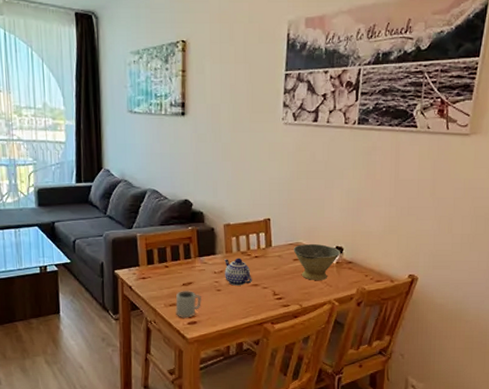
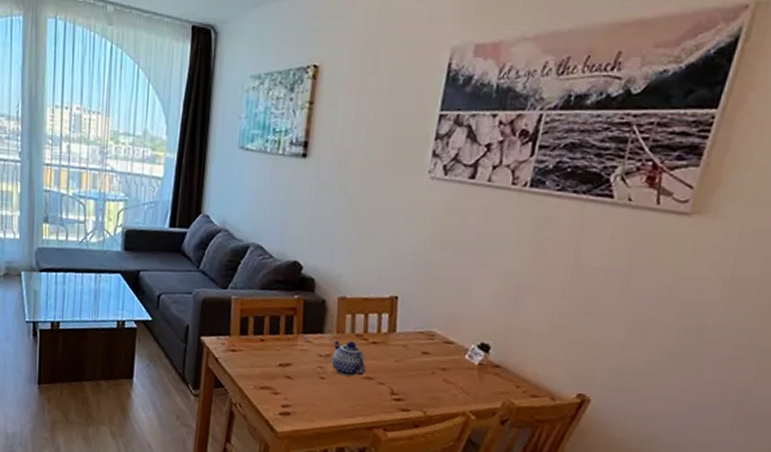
cup: present [175,290,202,318] -> none [266,371,301,407]
bowl: present [293,243,341,280] -> none [423,334,487,385]

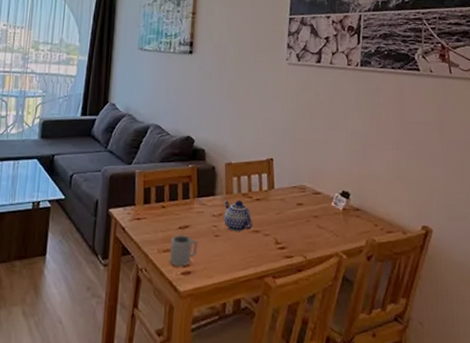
cup: none [266,371,301,407] -> present [169,234,199,267]

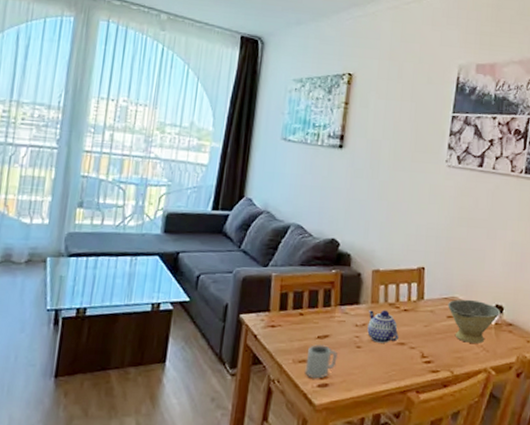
bowl: none [297,187,348,229] -> present [447,299,501,343]

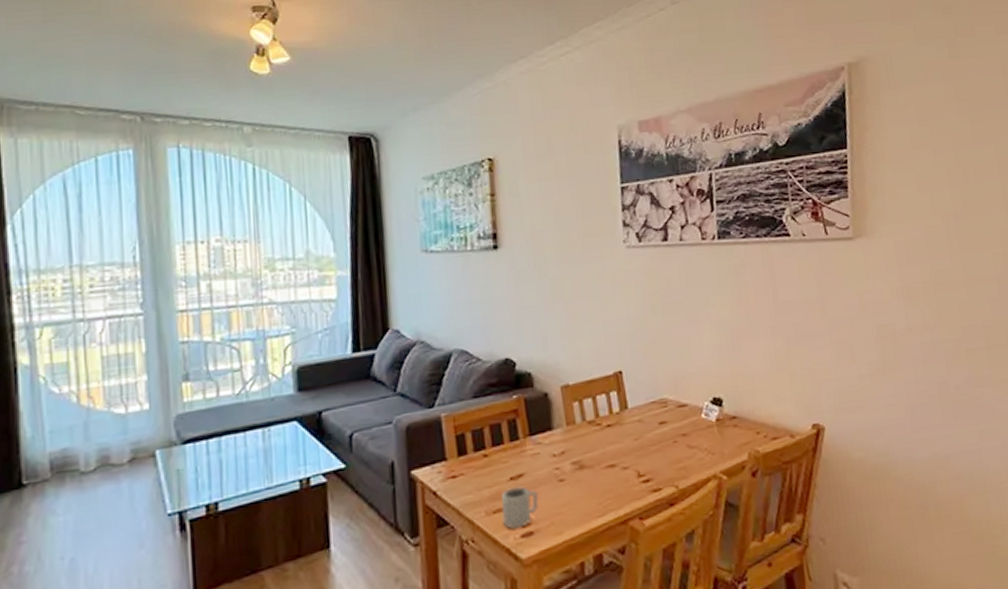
teapot: present [367,310,399,343] -> none [566,430,607,471]
bowl: present [447,299,501,343] -> none [657,397,720,449]

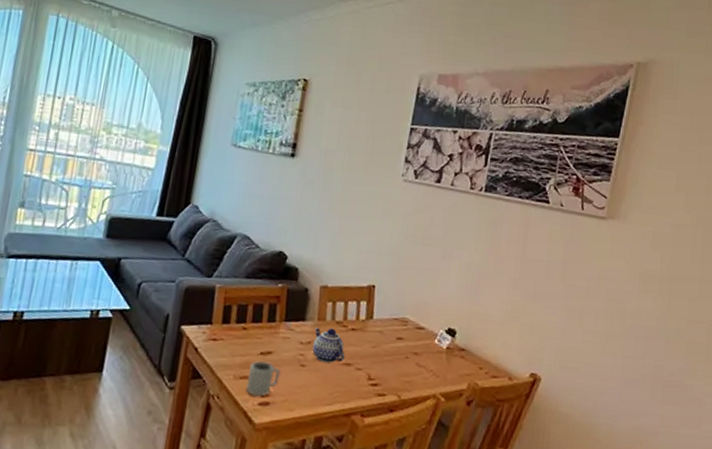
teapot: none [566,430,607,471] -> present [312,327,345,363]

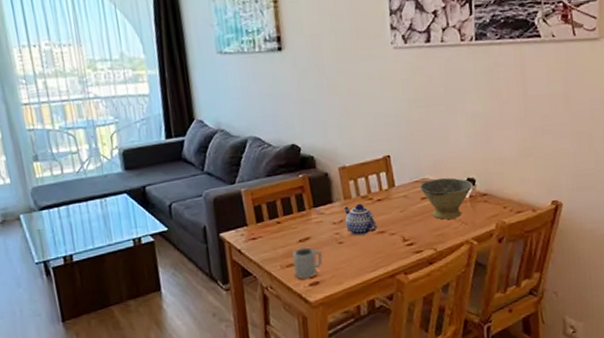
bowl: none [397,320,453,368] -> present [419,177,473,220]

